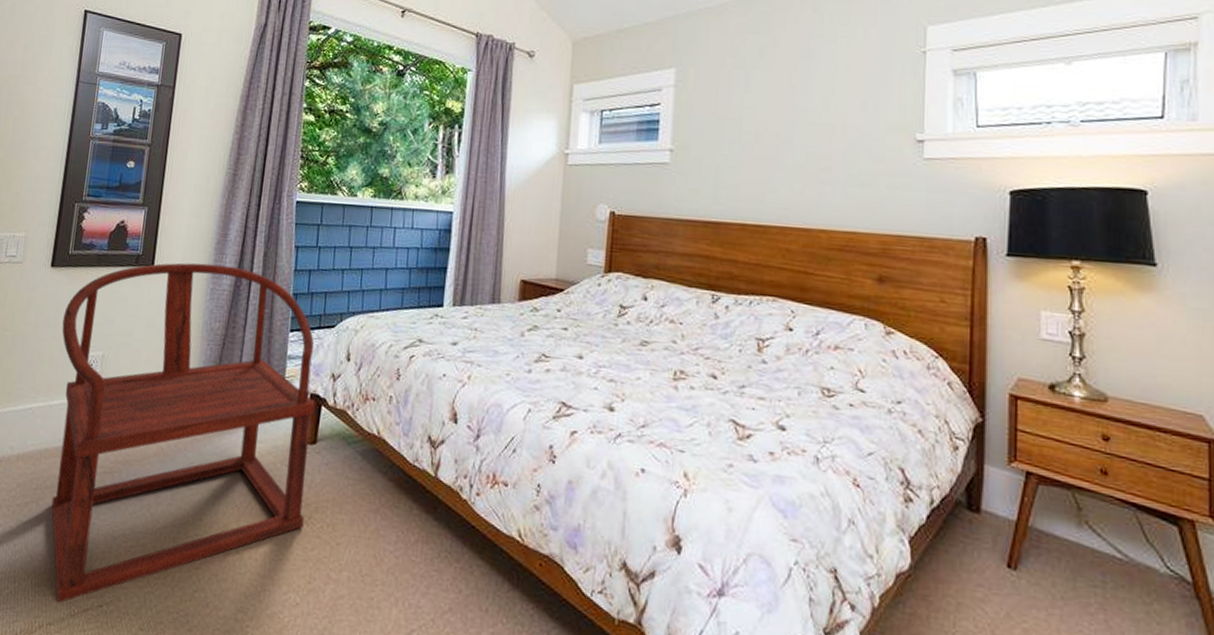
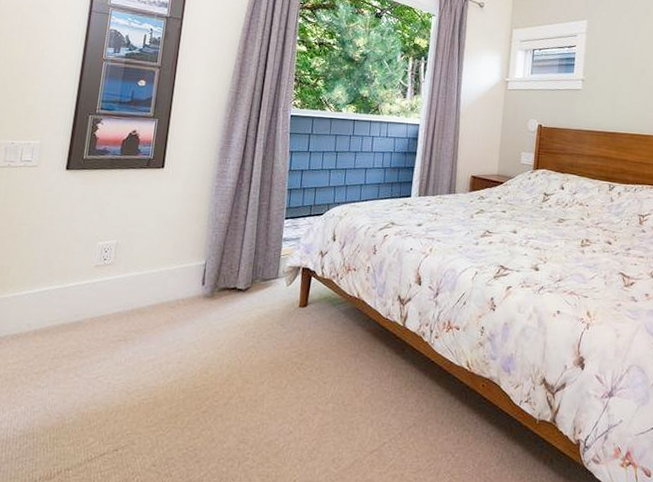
armchair: present [51,263,316,603] -> none [68,165,307,451]

